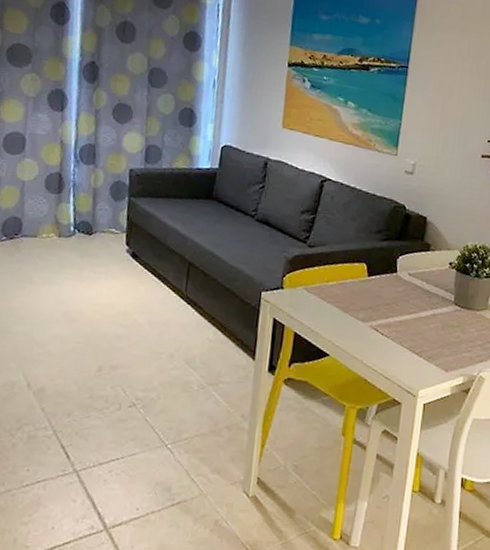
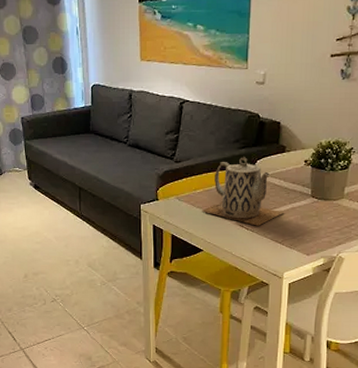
teapot: none [333,250,424,332] -> present [202,157,284,226]

